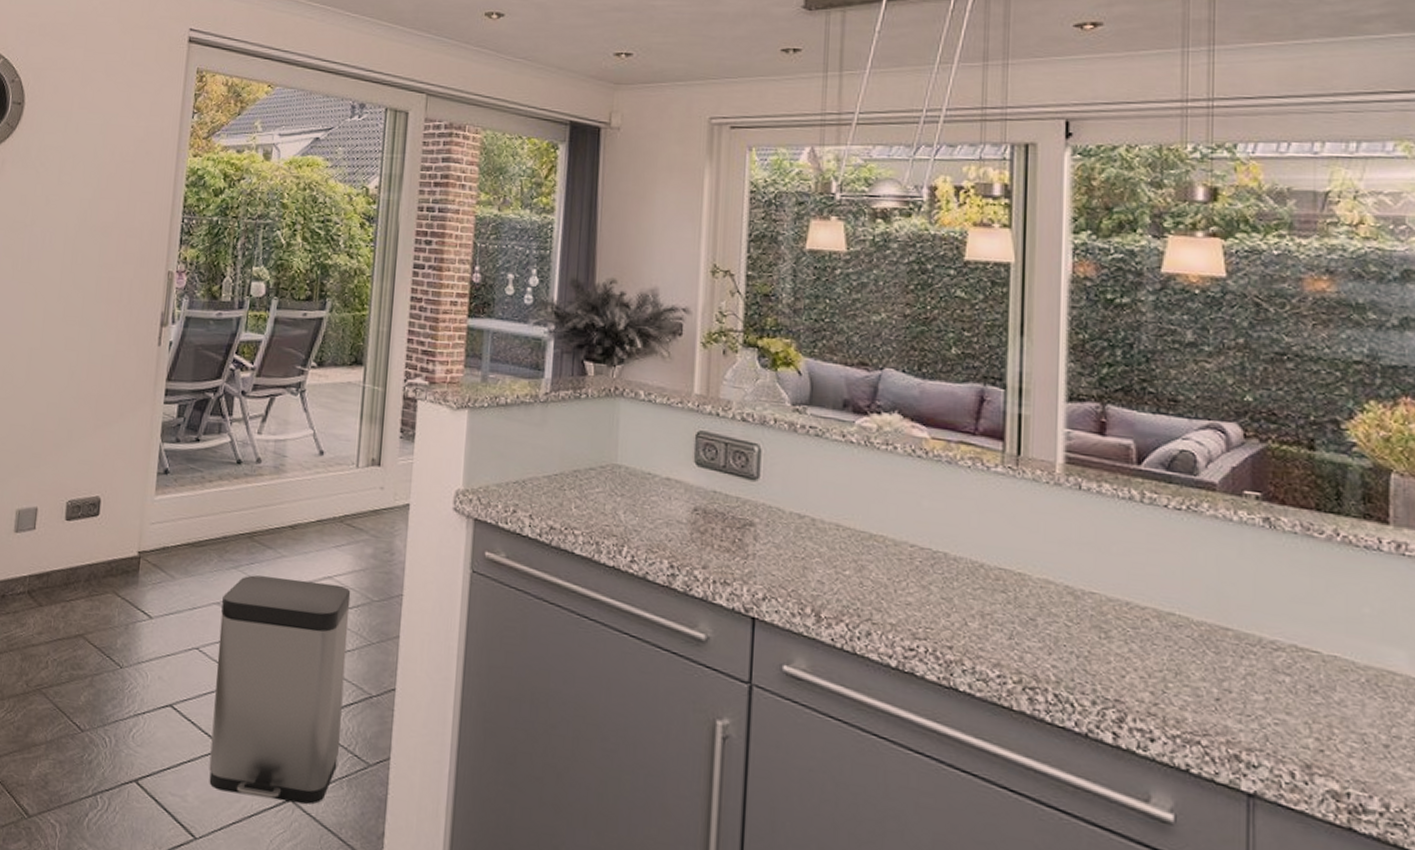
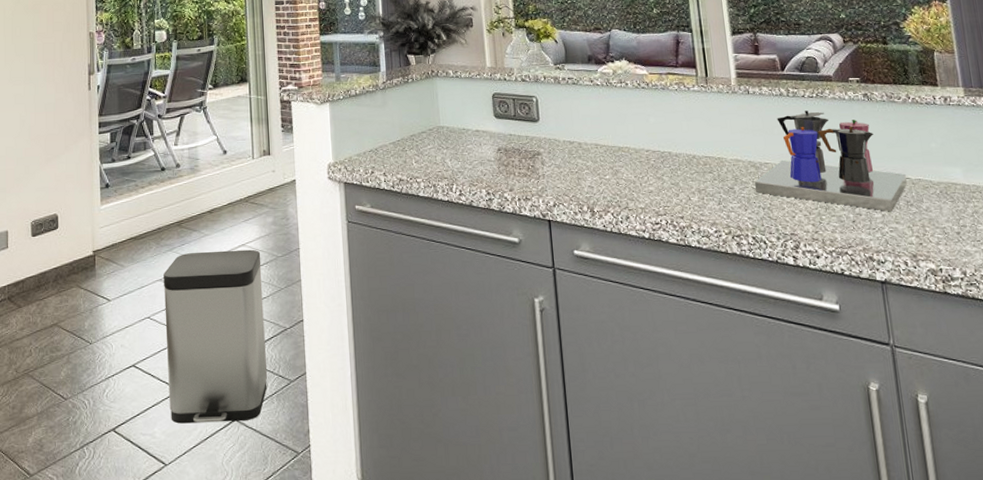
coffee maker: none [1068,527,1315,697] -> present [755,111,907,212]

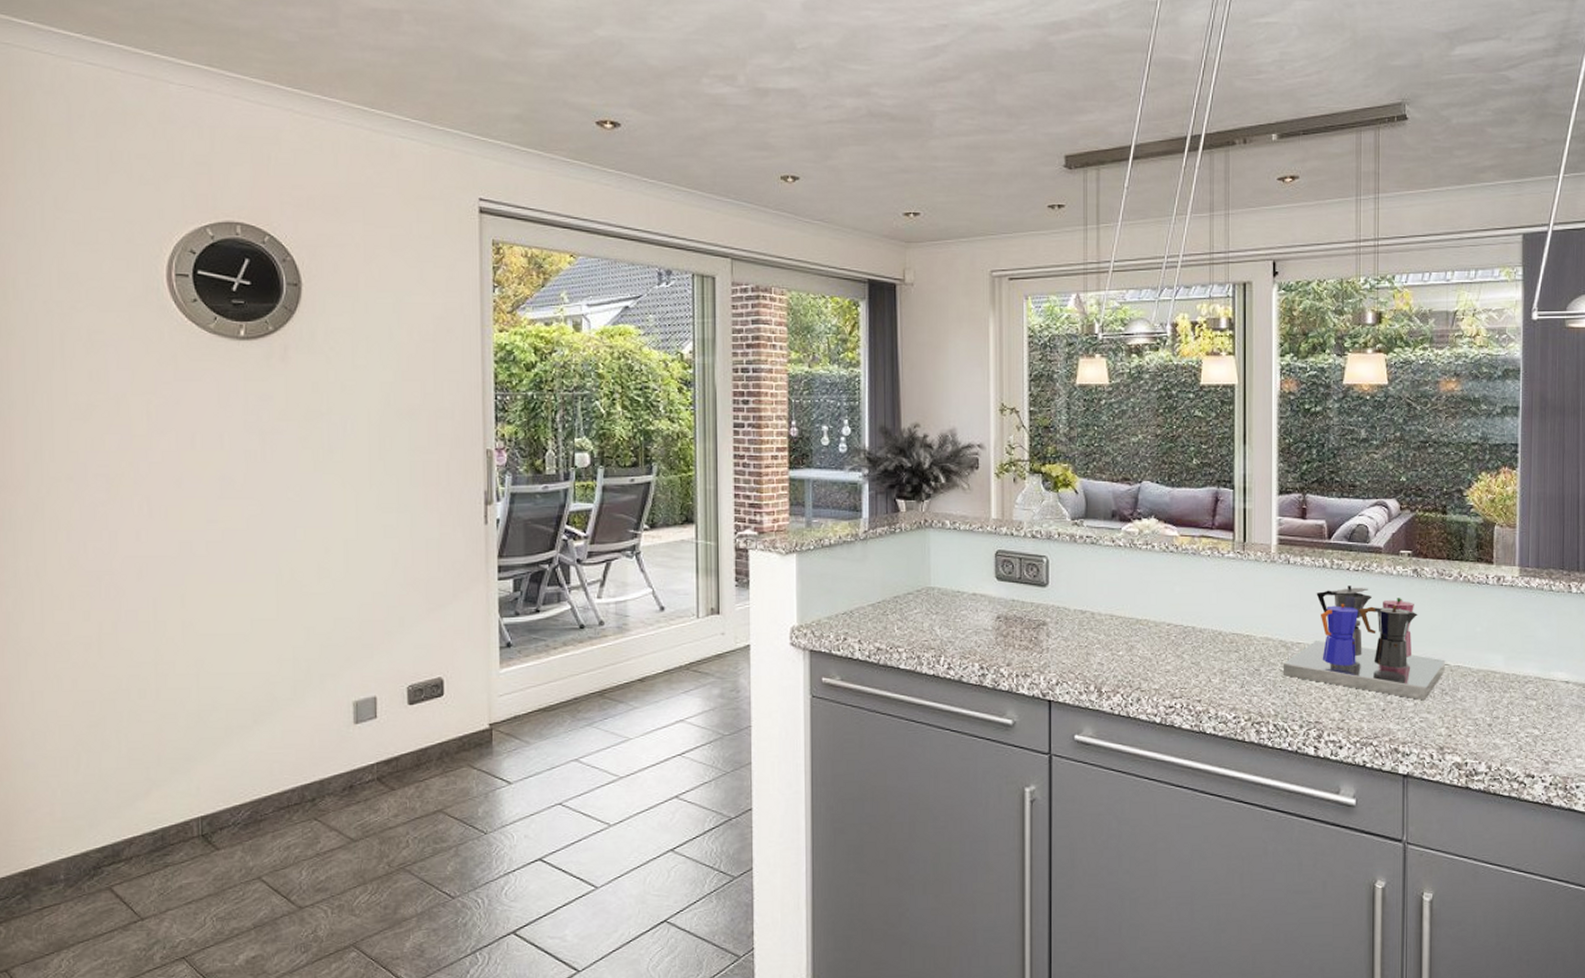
pedal bin: present [163,249,267,424] -> none [580,726,705,926]

